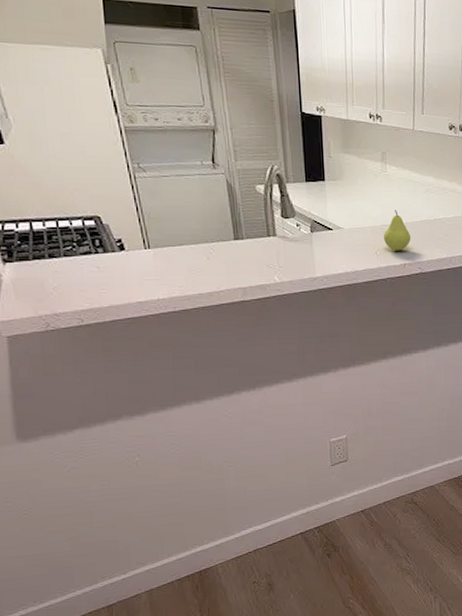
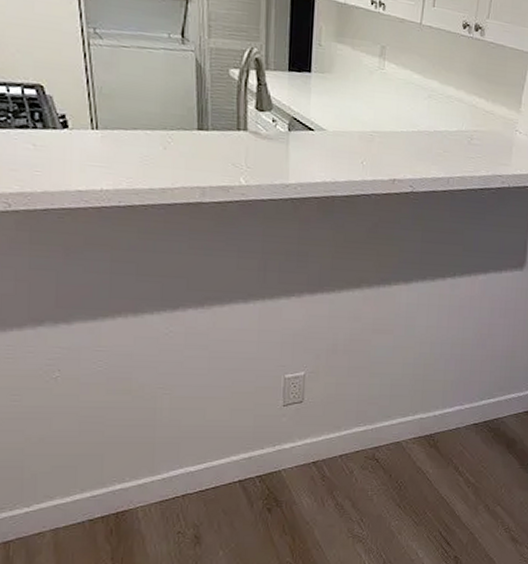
fruit: present [383,210,411,251] -> none [372,115,405,164]

